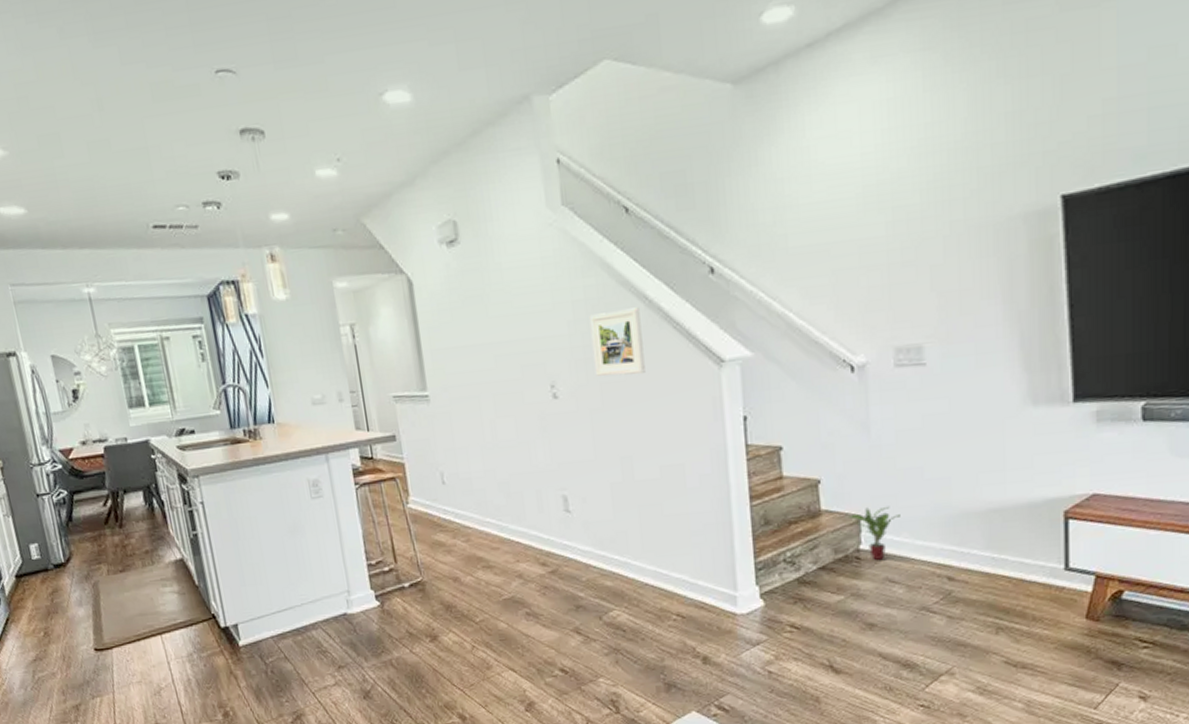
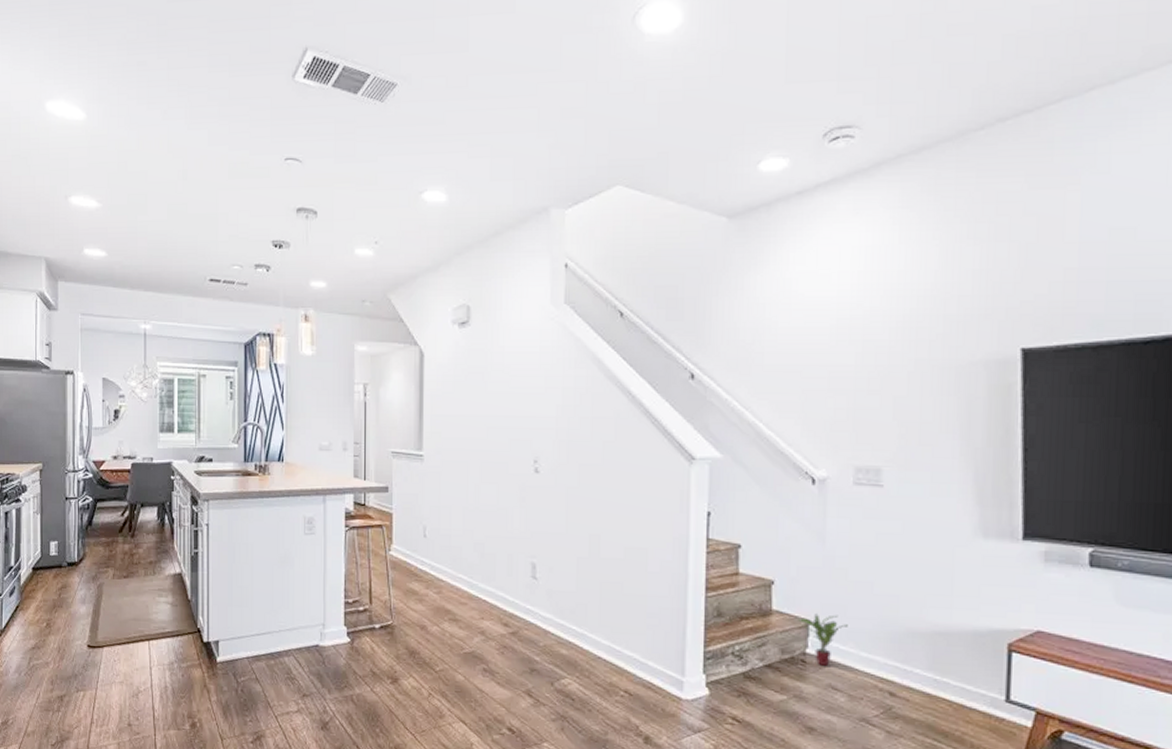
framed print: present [589,307,645,376] -> none [576,400,623,461]

